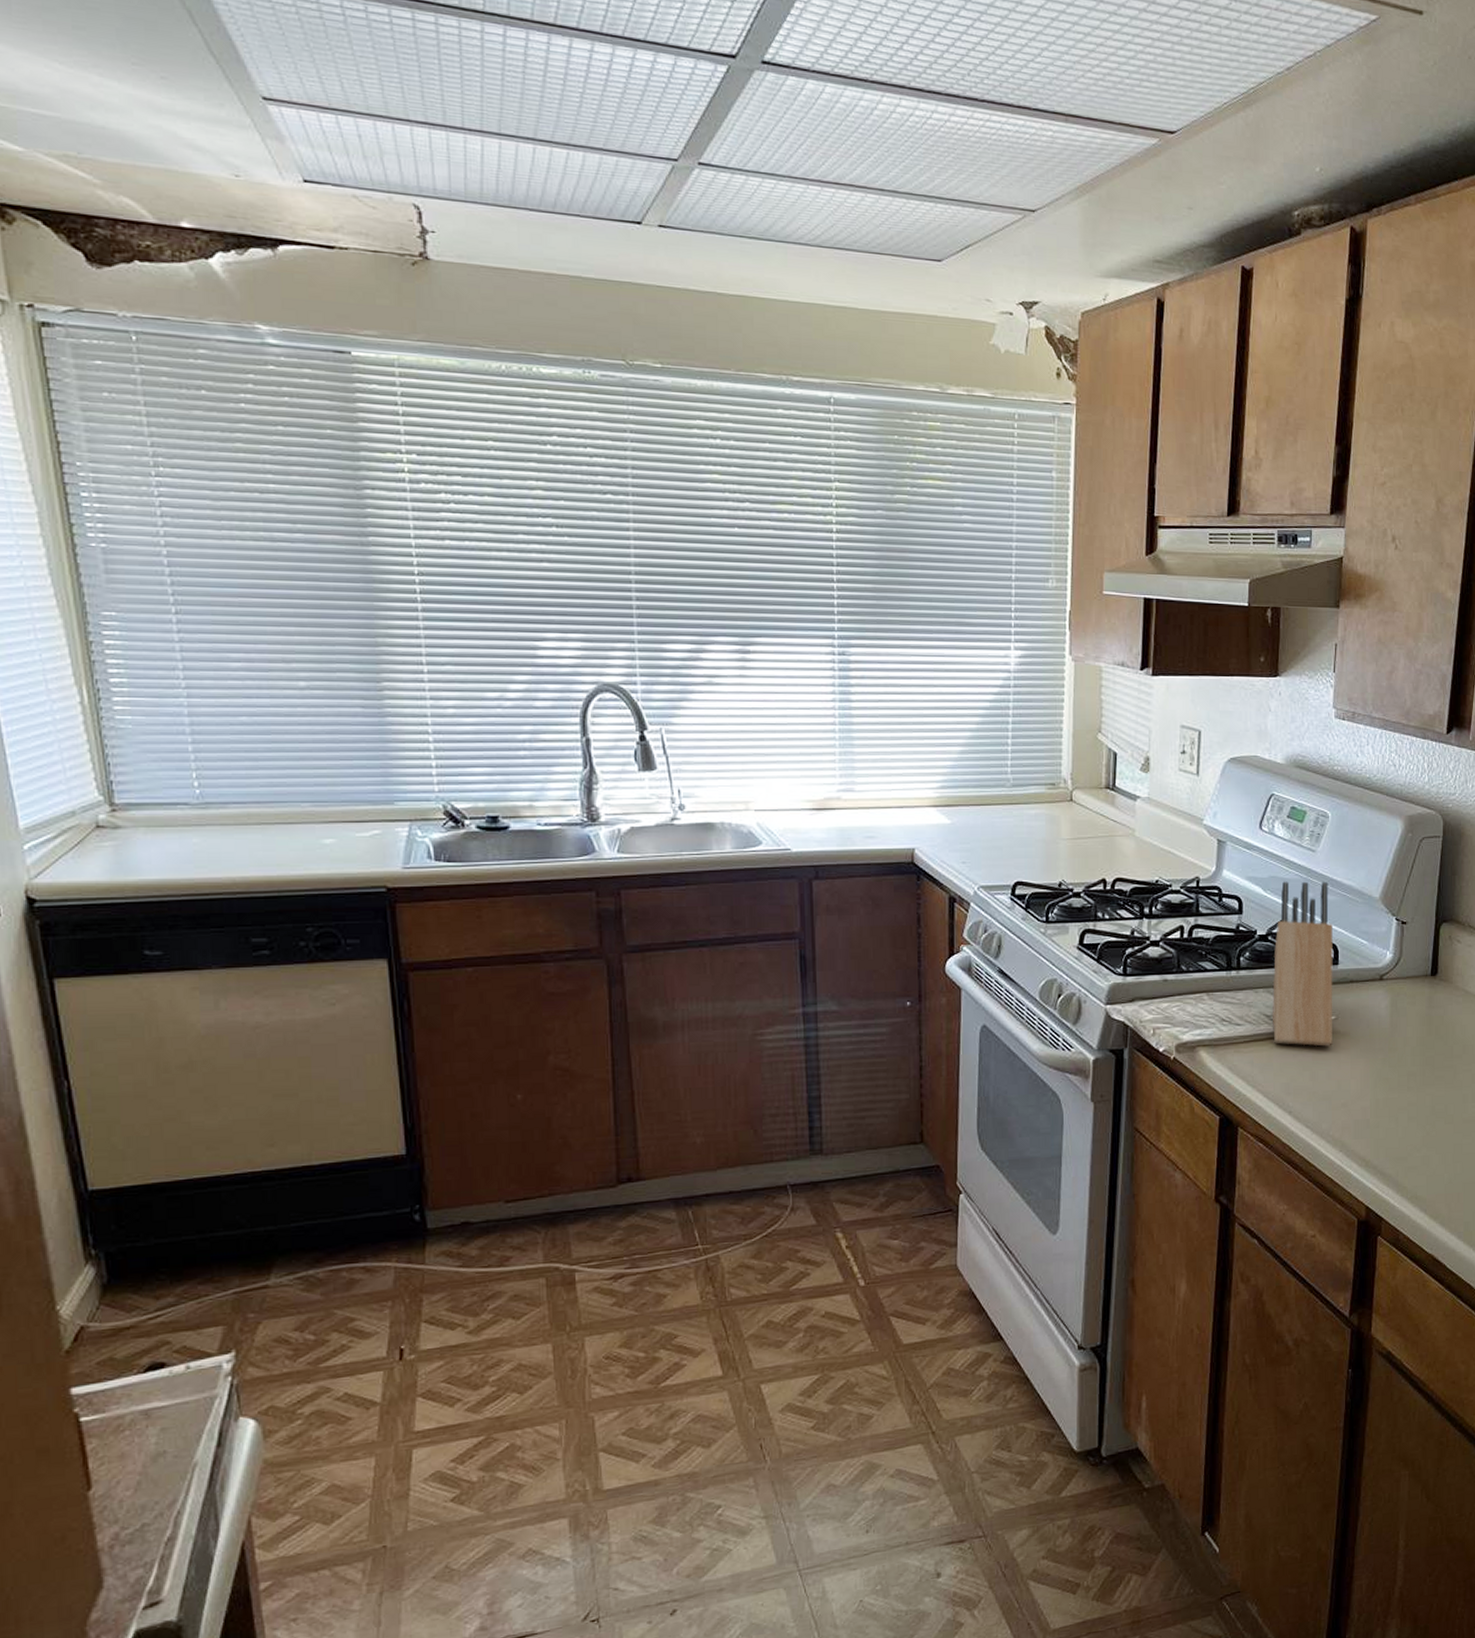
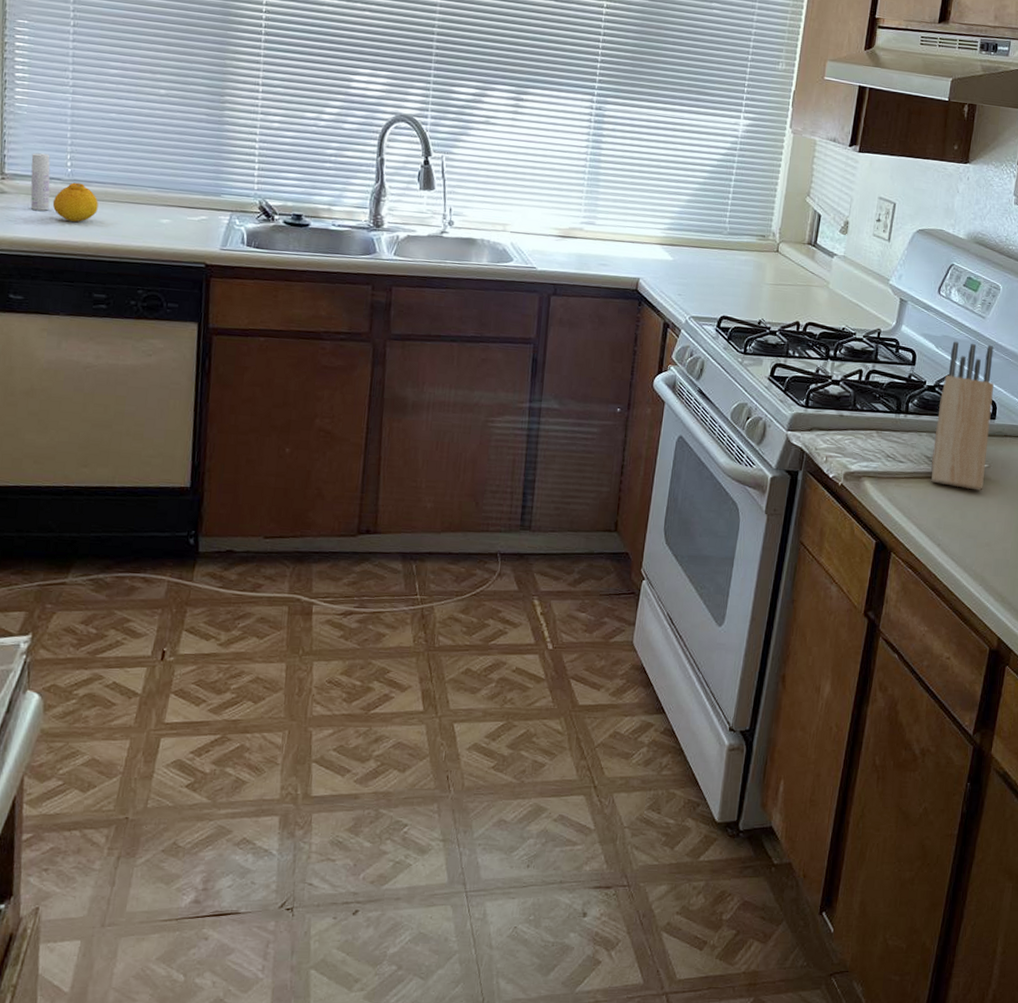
bottle: none [146,774,179,844] -> present [30,152,51,211]
fruit: none [182,806,241,853] -> present [52,182,99,222]

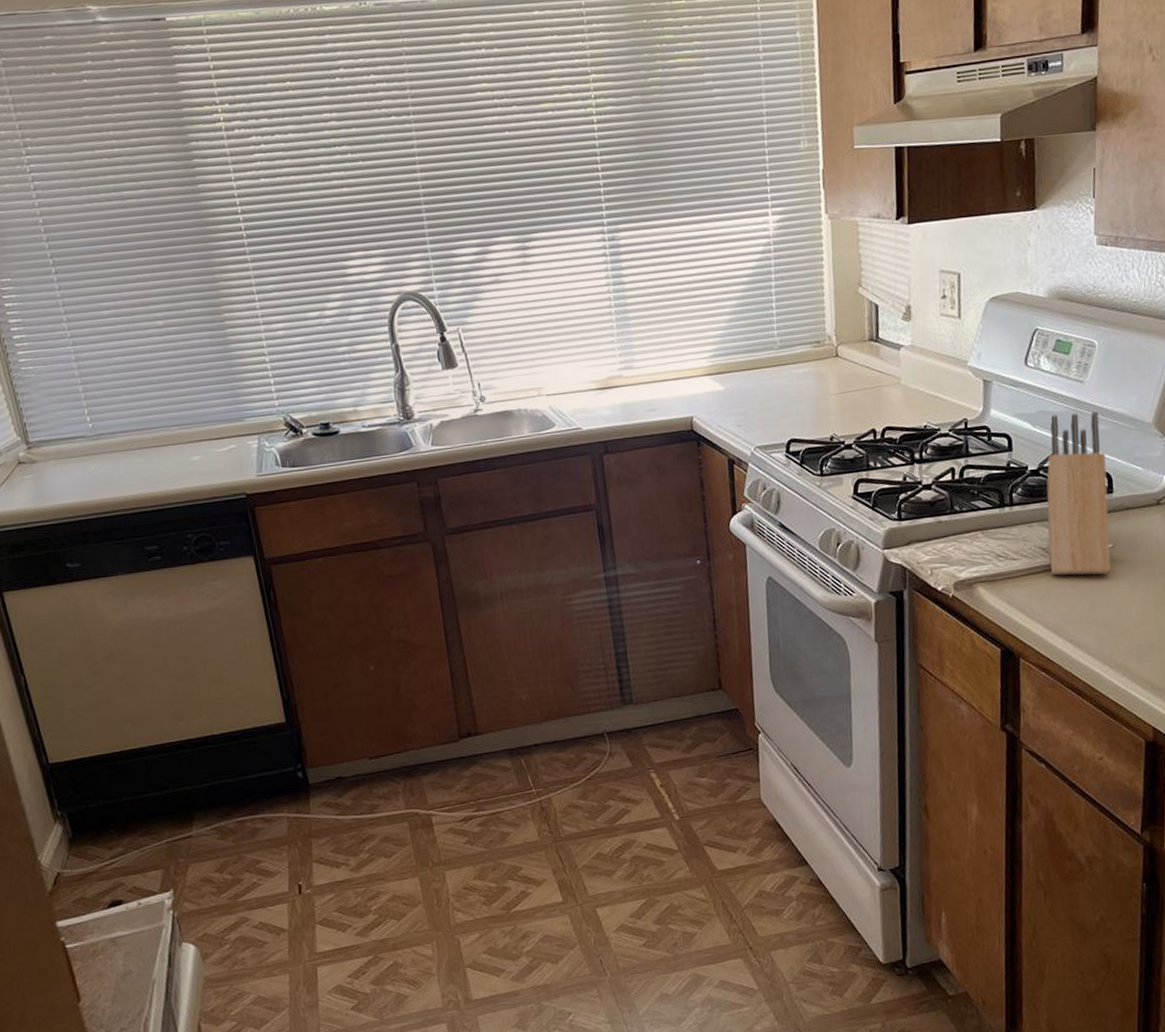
bottle: present [30,152,51,211] -> none [50,413,81,474]
fruit: present [52,182,99,222] -> none [82,436,128,478]

